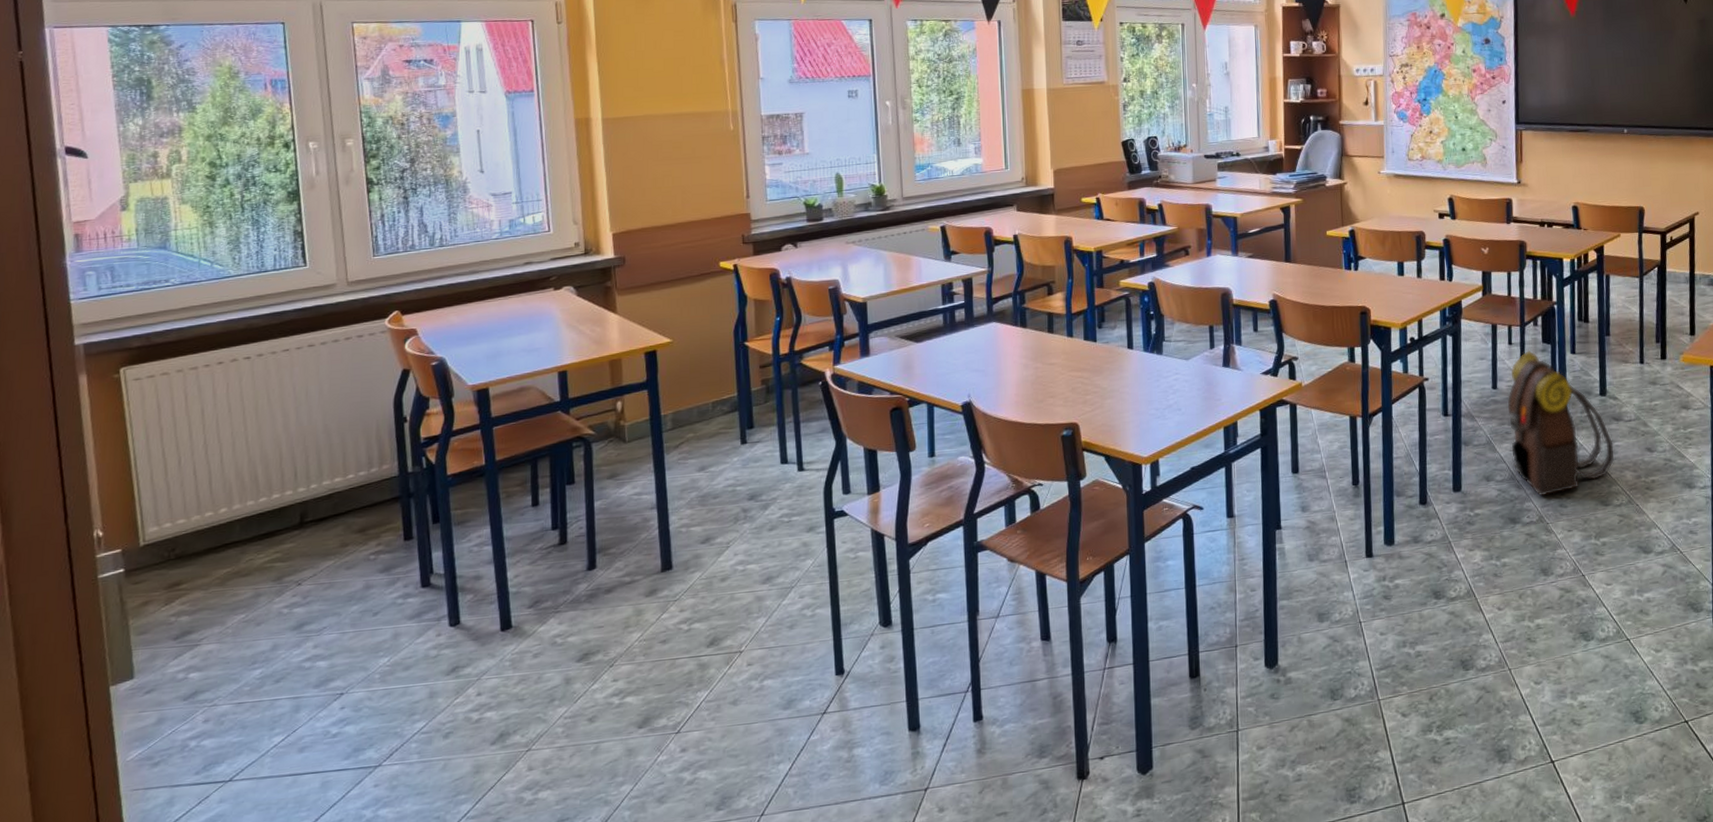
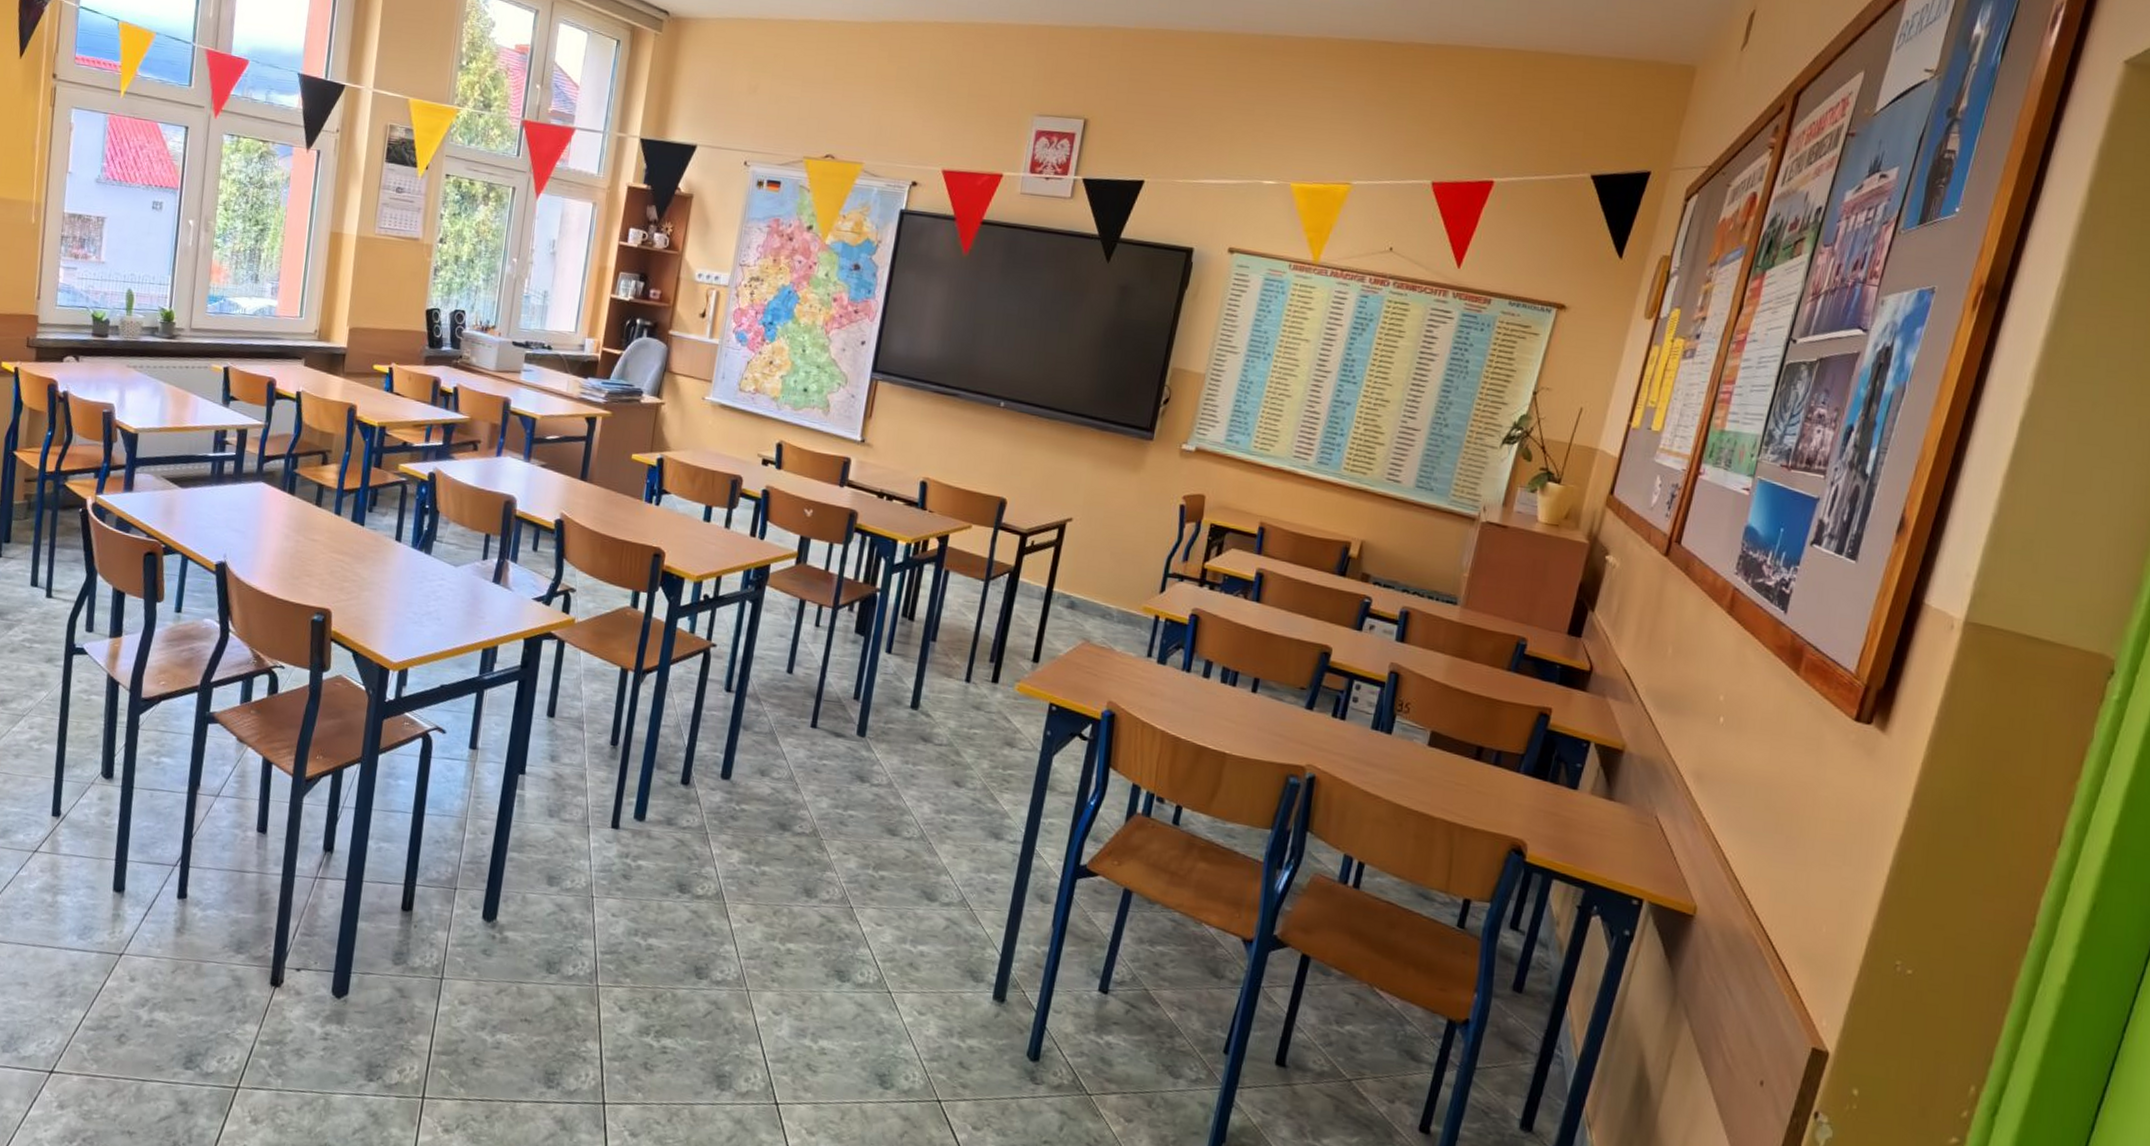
backpack: present [1507,349,1615,497] -> none [794,637,916,808]

